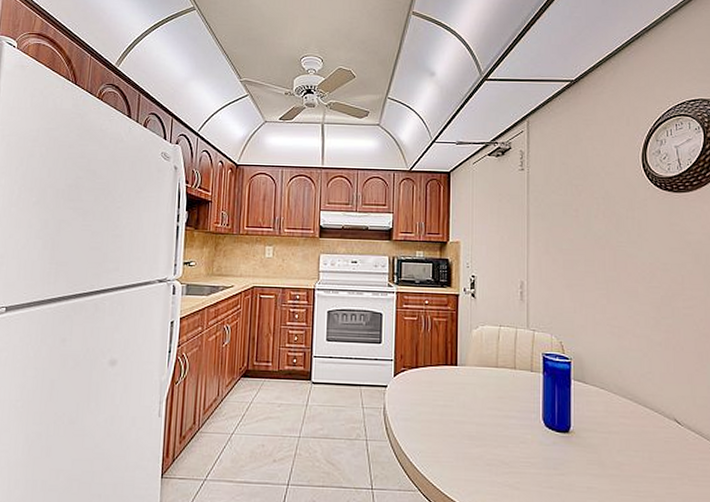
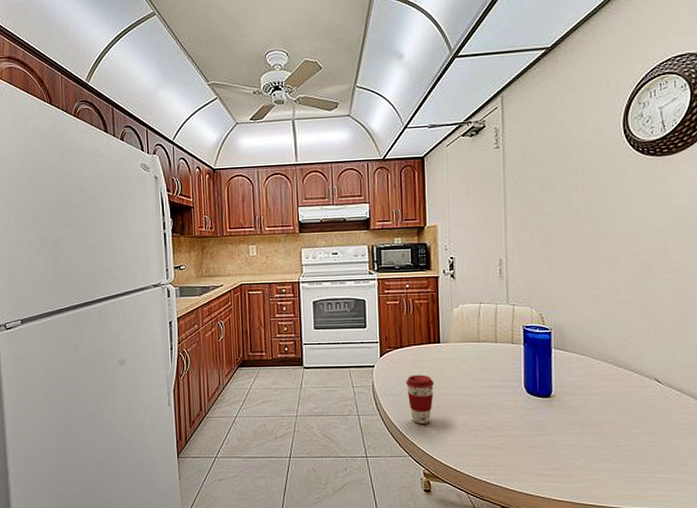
coffee cup: none [419,398,449,454] -> present [405,374,434,424]

